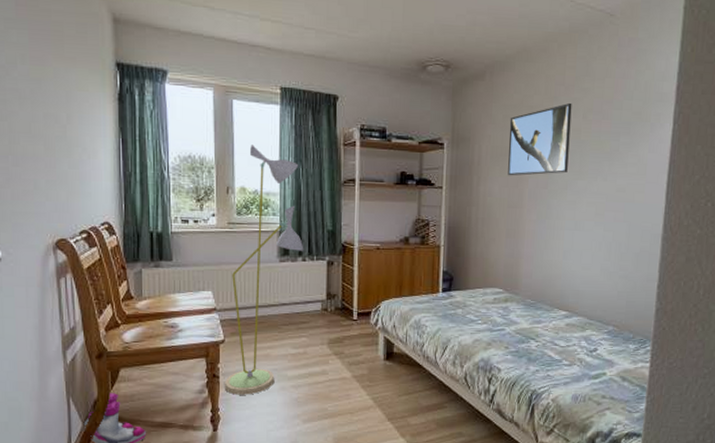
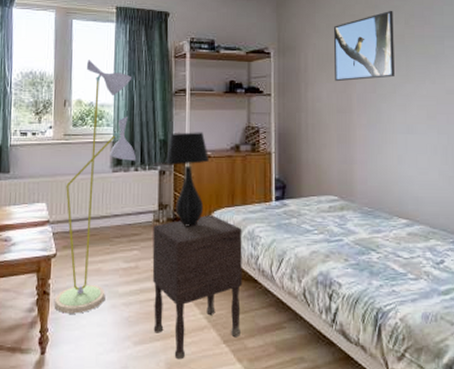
nightstand: none [320,305,409,435] -> present [152,215,242,360]
table lamp: none [334,223,379,316] -> present [166,132,210,227]

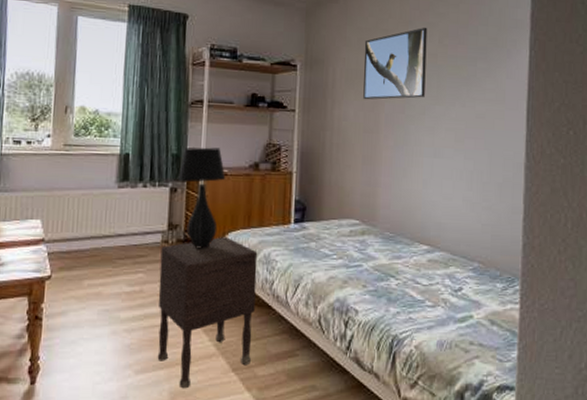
floor lamp: present [55,60,137,314] -> none [48,62,146,341]

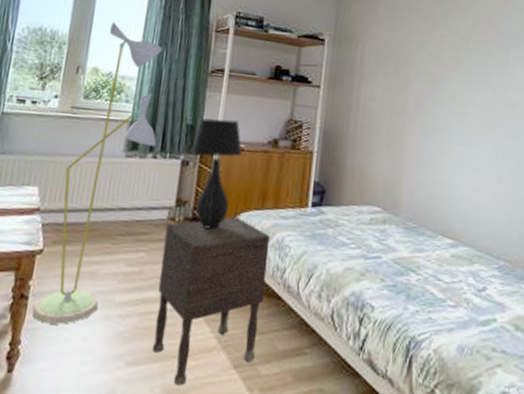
floor lamp: none [48,62,146,341] -> present [33,22,164,324]
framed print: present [363,27,428,100] -> none [392,9,461,82]

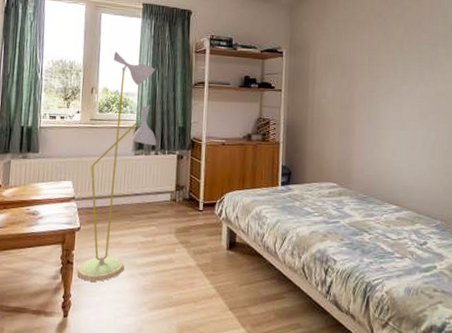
nightstand: present [152,217,271,386] -> none [167,197,251,324]
table lamp: present [191,118,243,230] -> none [184,121,224,207]

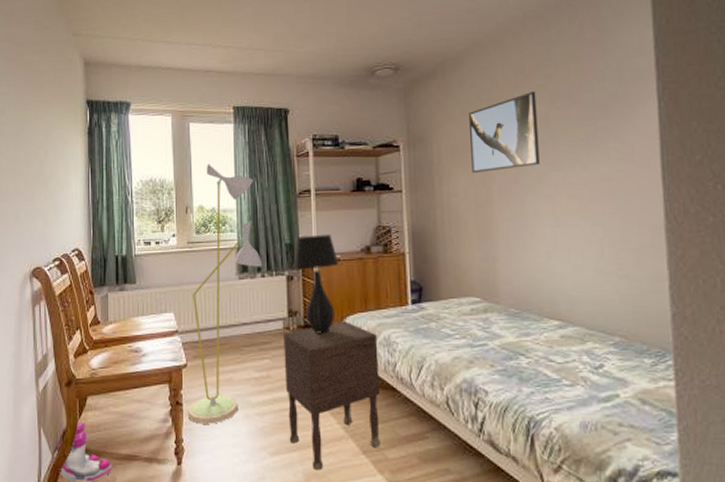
nightstand: none [167,197,251,324] -> present [283,321,380,471]
table lamp: none [184,121,224,207] -> present [293,234,339,334]
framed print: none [339,18,395,81] -> present [468,91,540,174]

